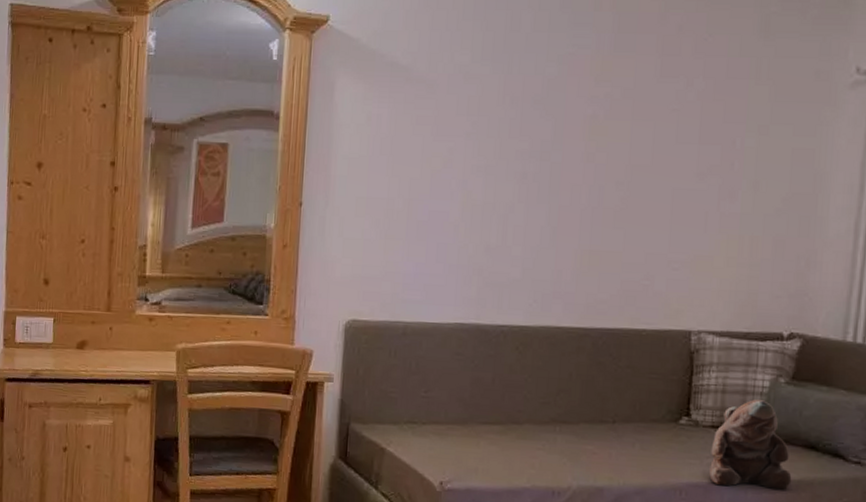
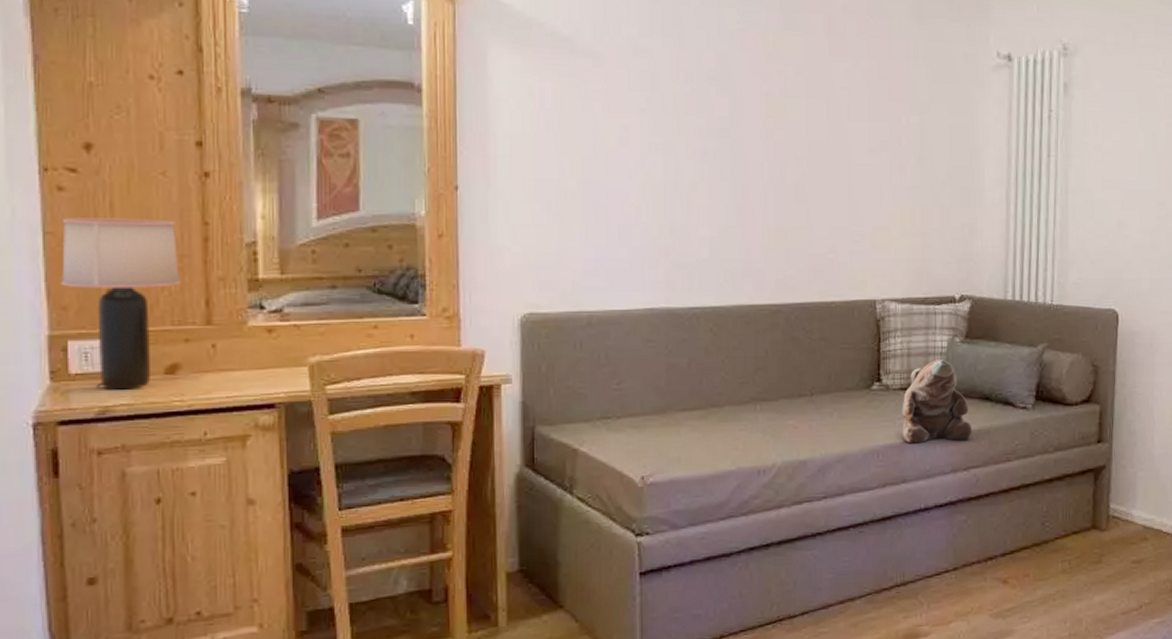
table lamp: none [15,220,93,358] -> present [60,218,181,390]

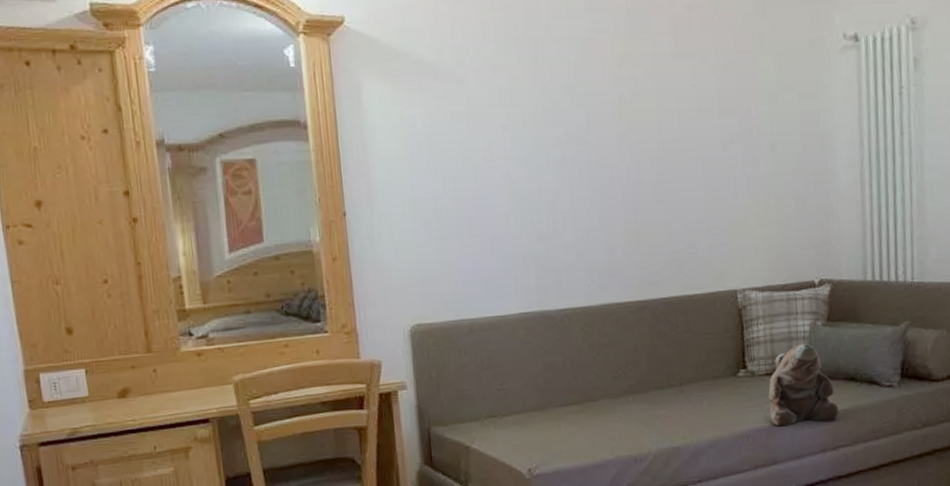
table lamp: present [60,218,181,390] -> none [24,263,124,414]

